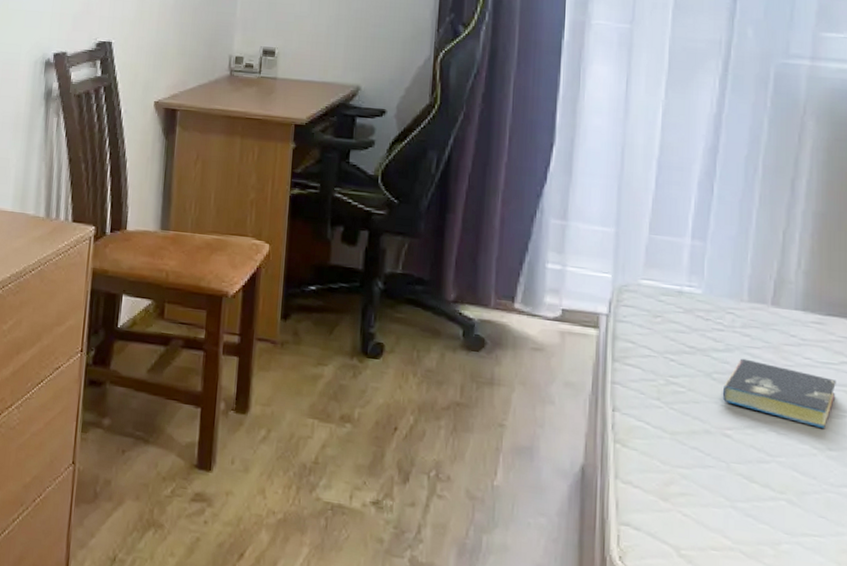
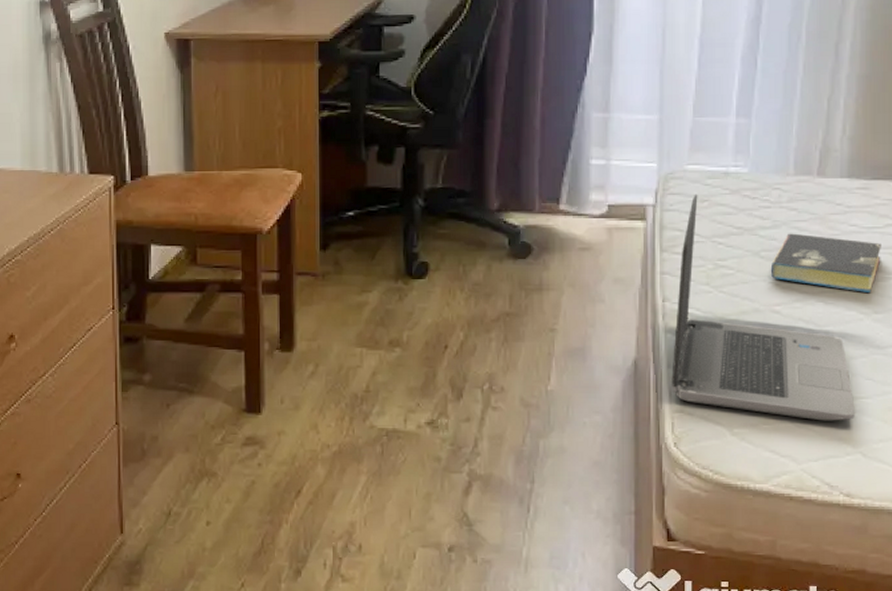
laptop computer: none [618,308,808,557] -> present [671,193,856,421]

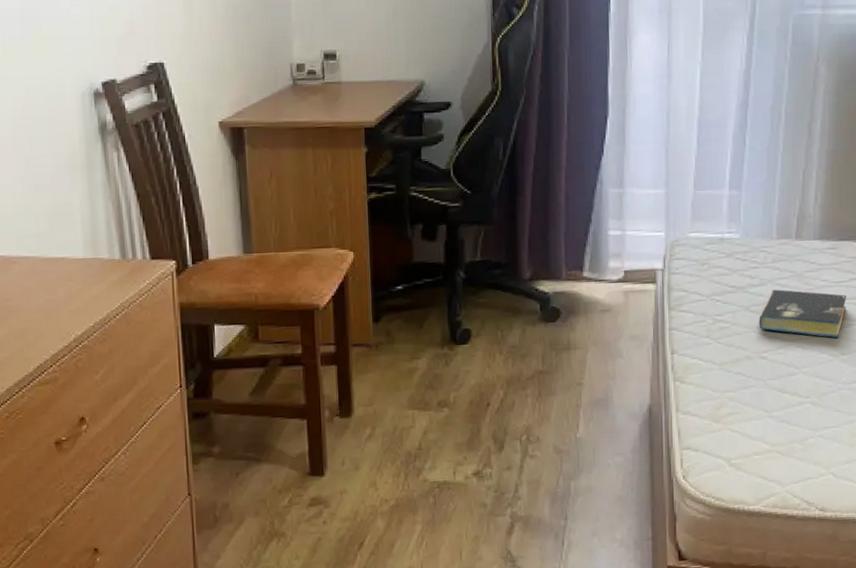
laptop computer: present [671,193,856,421] -> none [680,258,828,449]

